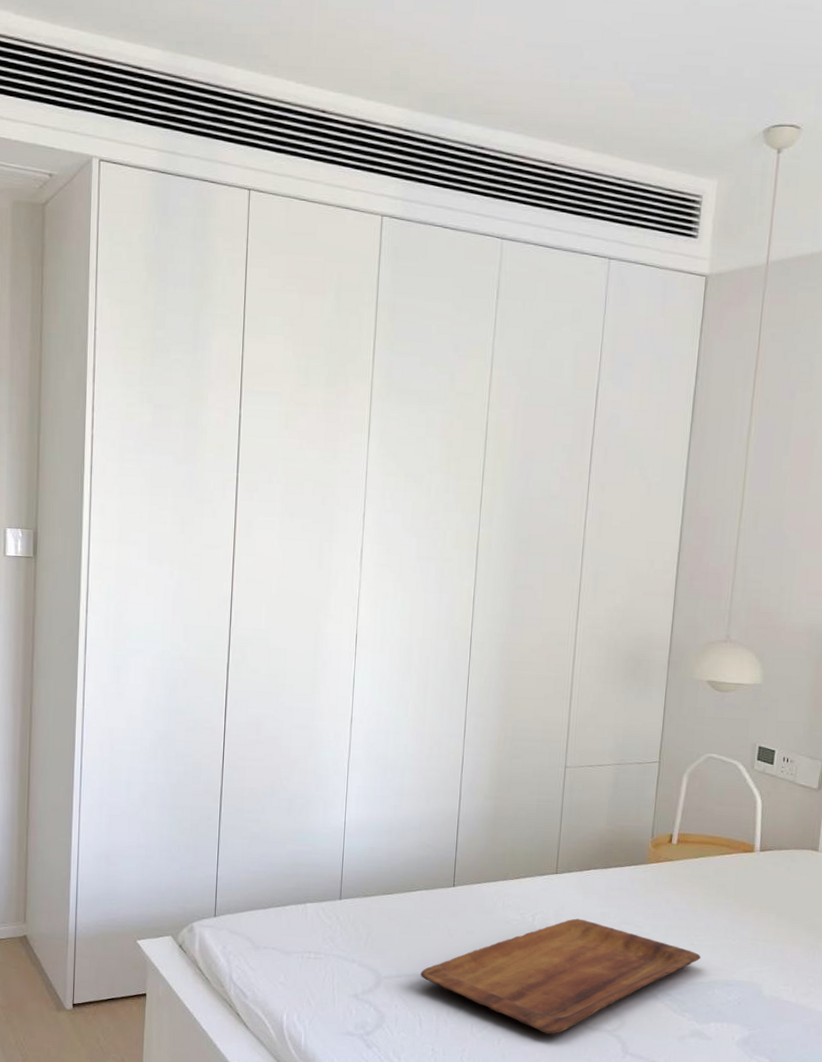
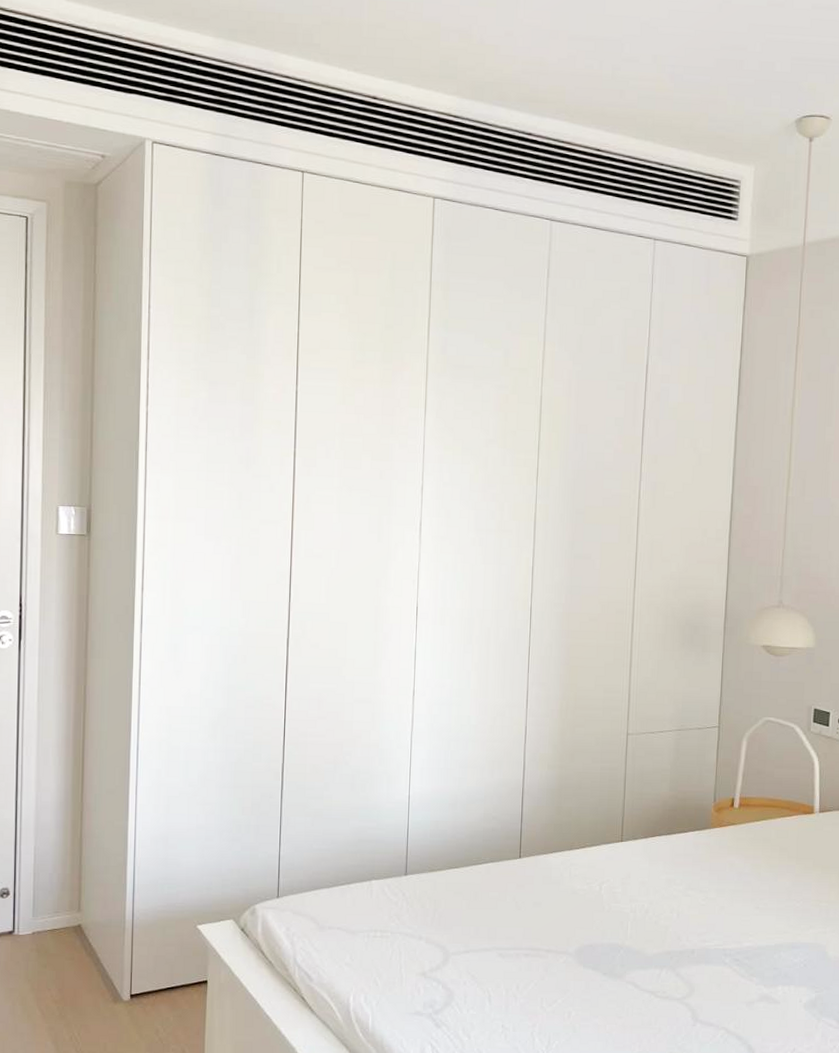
tray: present [420,918,701,1035] -> none [488,886,766,1006]

